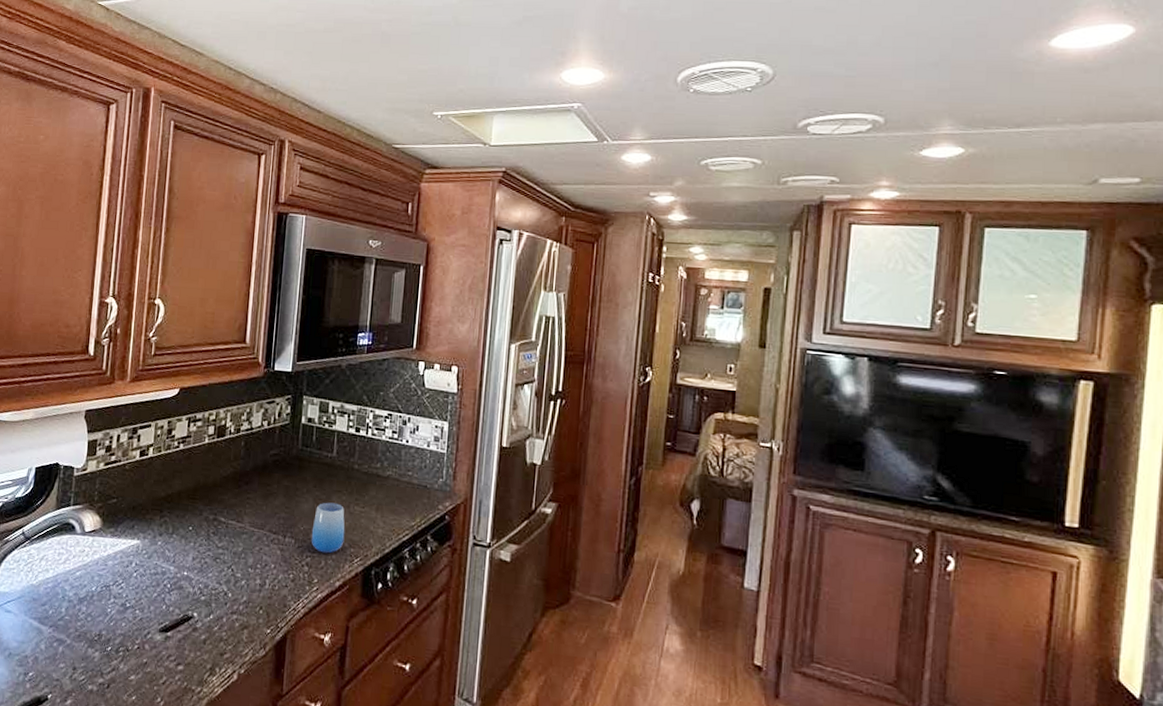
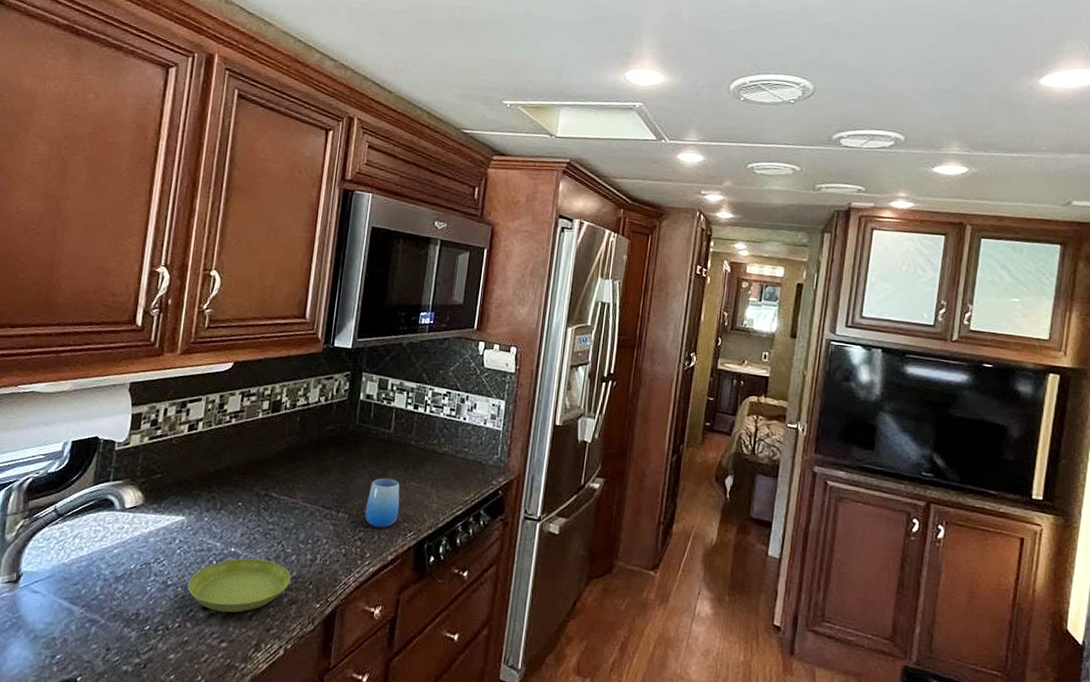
saucer: none [144,582,242,636] -> present [187,558,291,613]

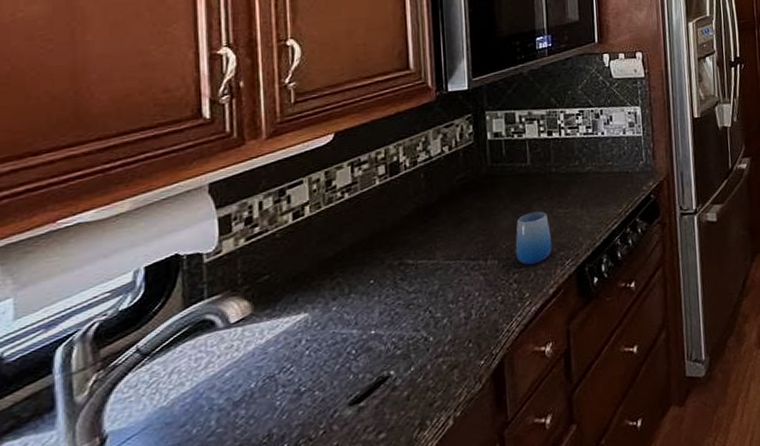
saucer: present [187,558,291,613] -> none [326,331,447,404]

